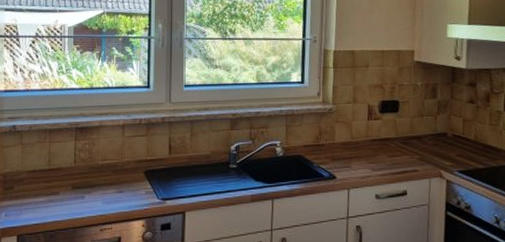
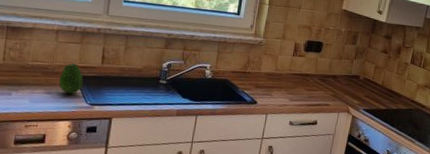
fruit: none [129,157,153,191] -> present [59,63,84,95]

